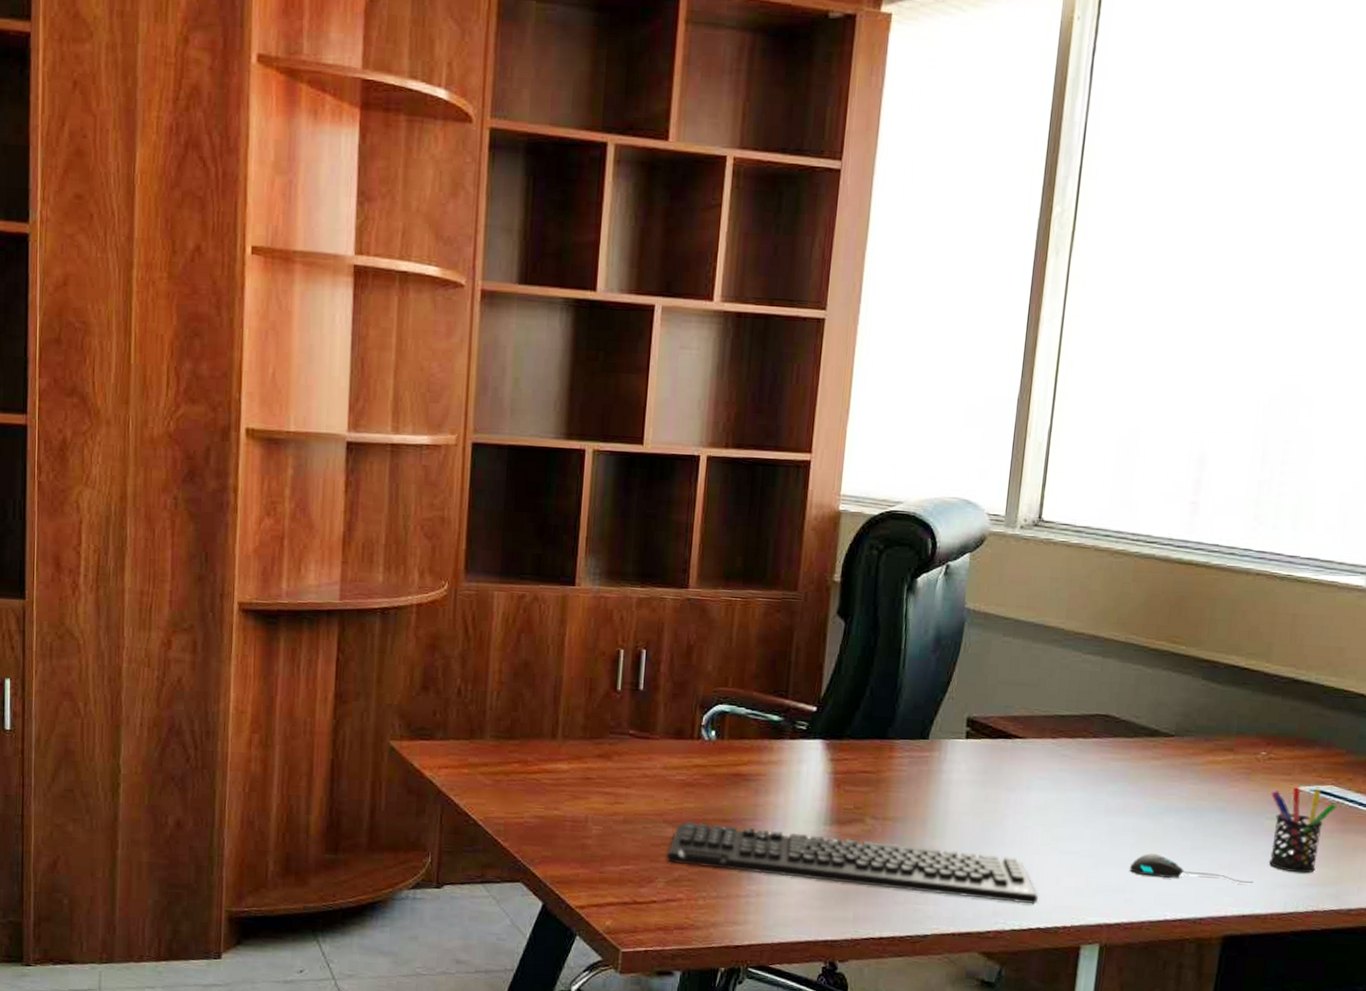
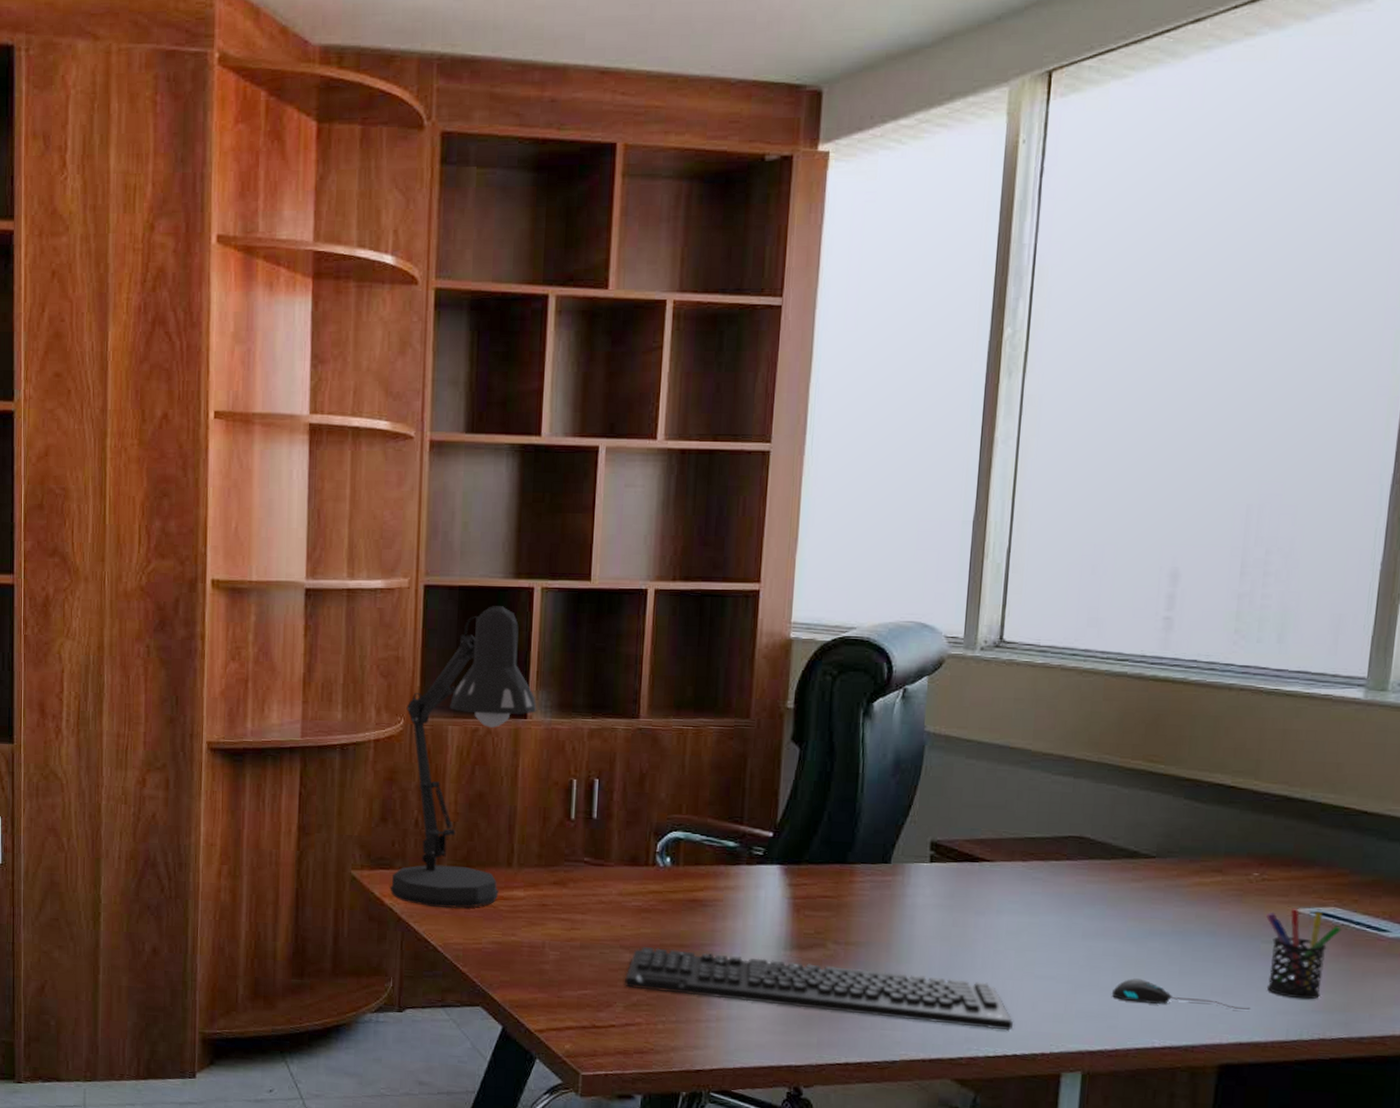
desk lamp: none [430,467,586,781] -> present [390,606,537,909]

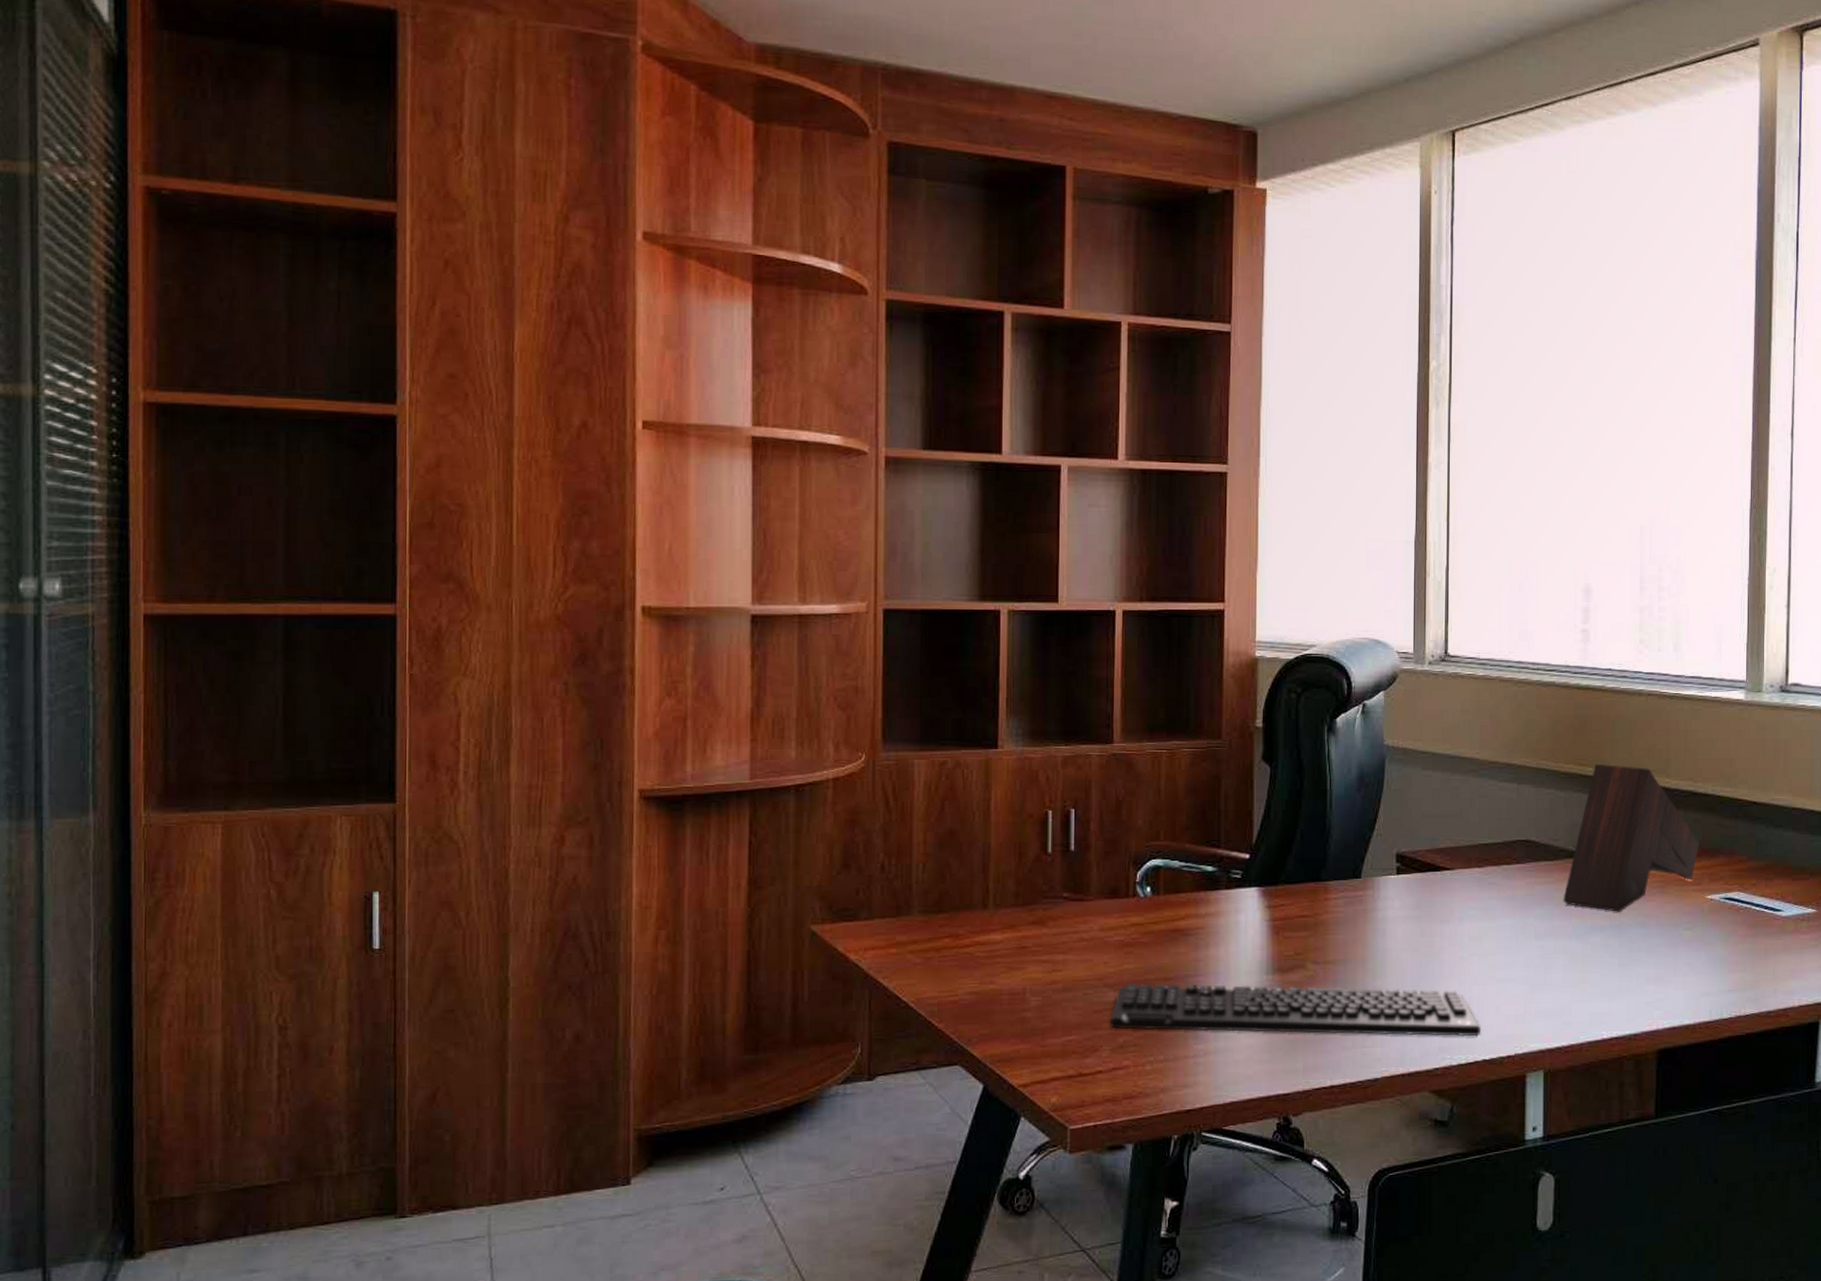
desk lamp: present [390,606,537,909] -> none [855,630,1008,960]
mouse: present [1111,978,1251,1011] -> none [1563,973,1680,997]
speaker: none [1118,761,1291,918] -> present [1563,763,1699,912]
pen holder: present [1266,907,1342,1000] -> none [1685,895,1745,980]

